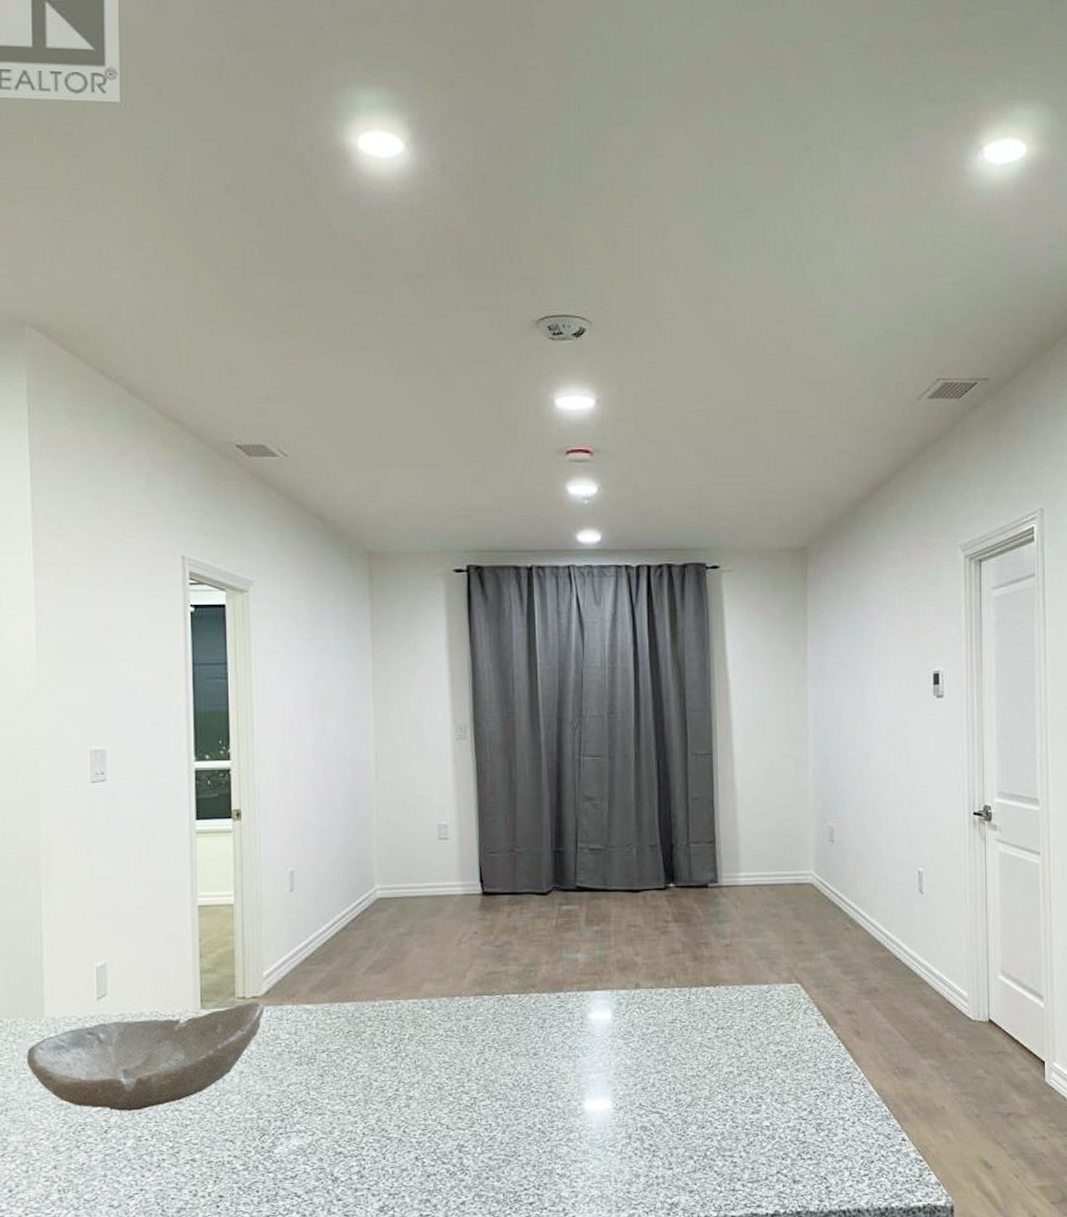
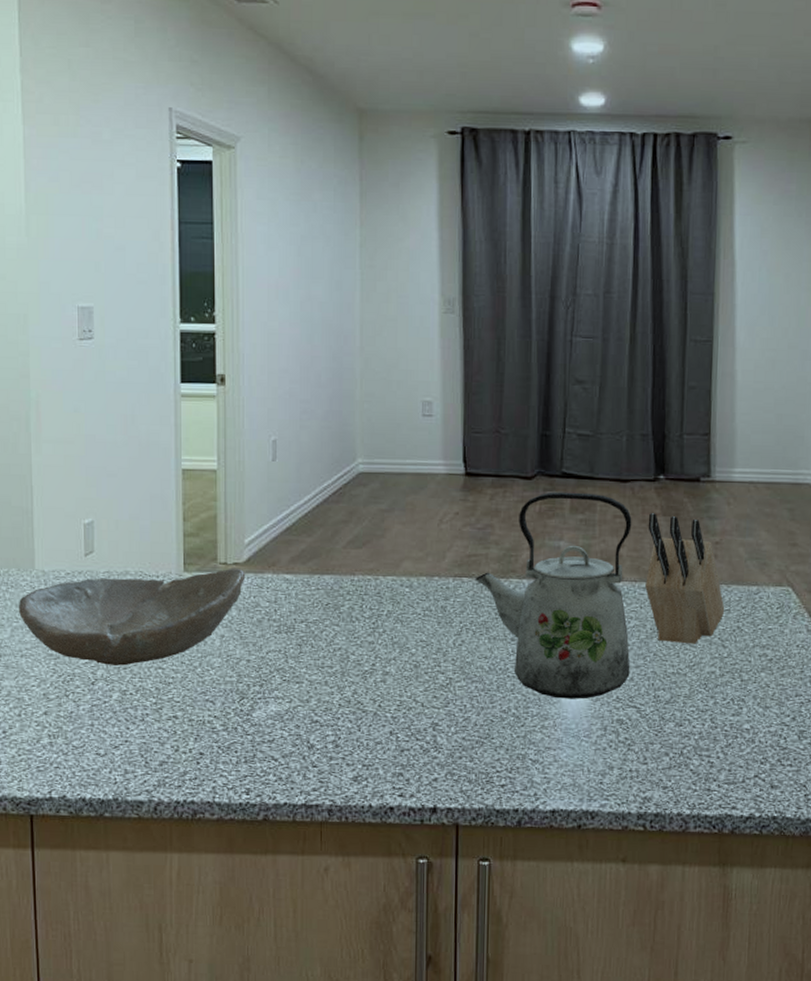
kettle: none [495,904,651,1110] -> present [475,492,632,699]
knife block: none [661,920,739,1046] -> present [645,513,725,644]

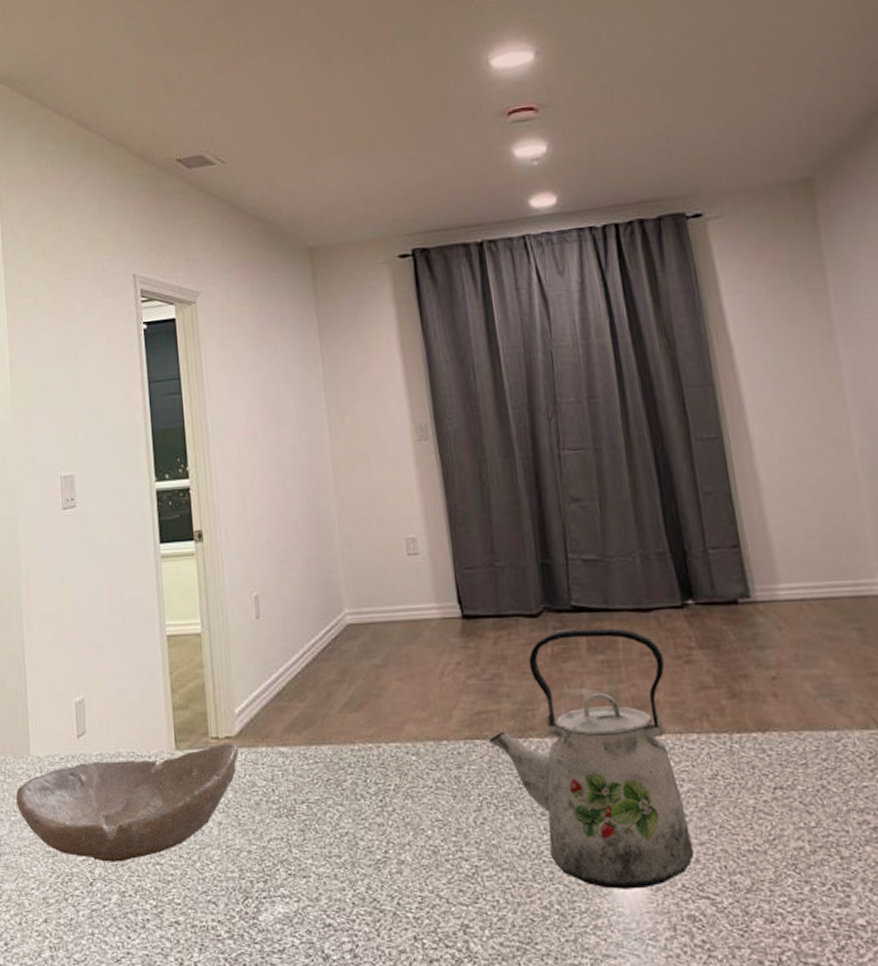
knife block: present [645,513,725,644] -> none [682,647,801,811]

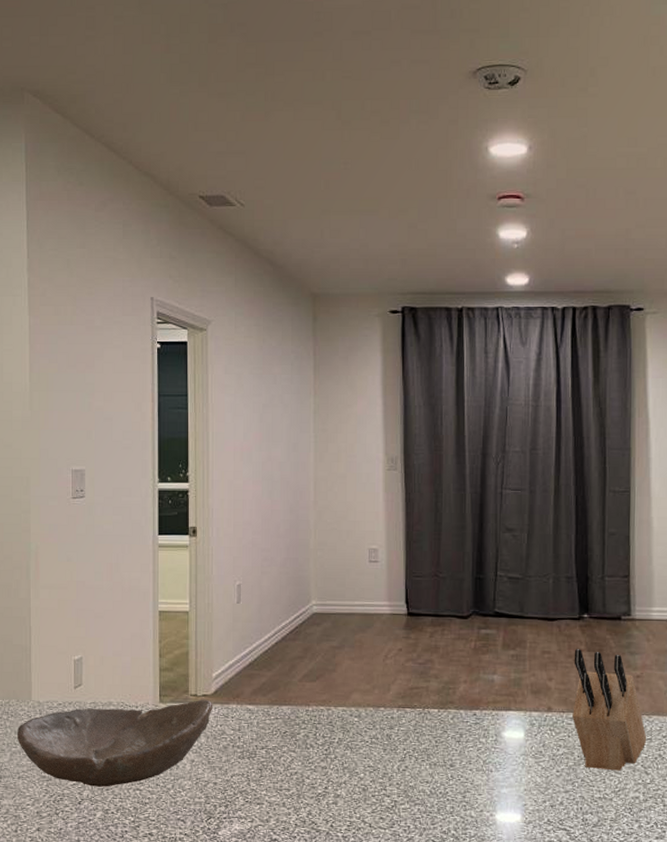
kettle: present [489,628,694,889] -> none [417,630,560,822]
knife block: none [682,647,801,811] -> present [572,649,647,771]

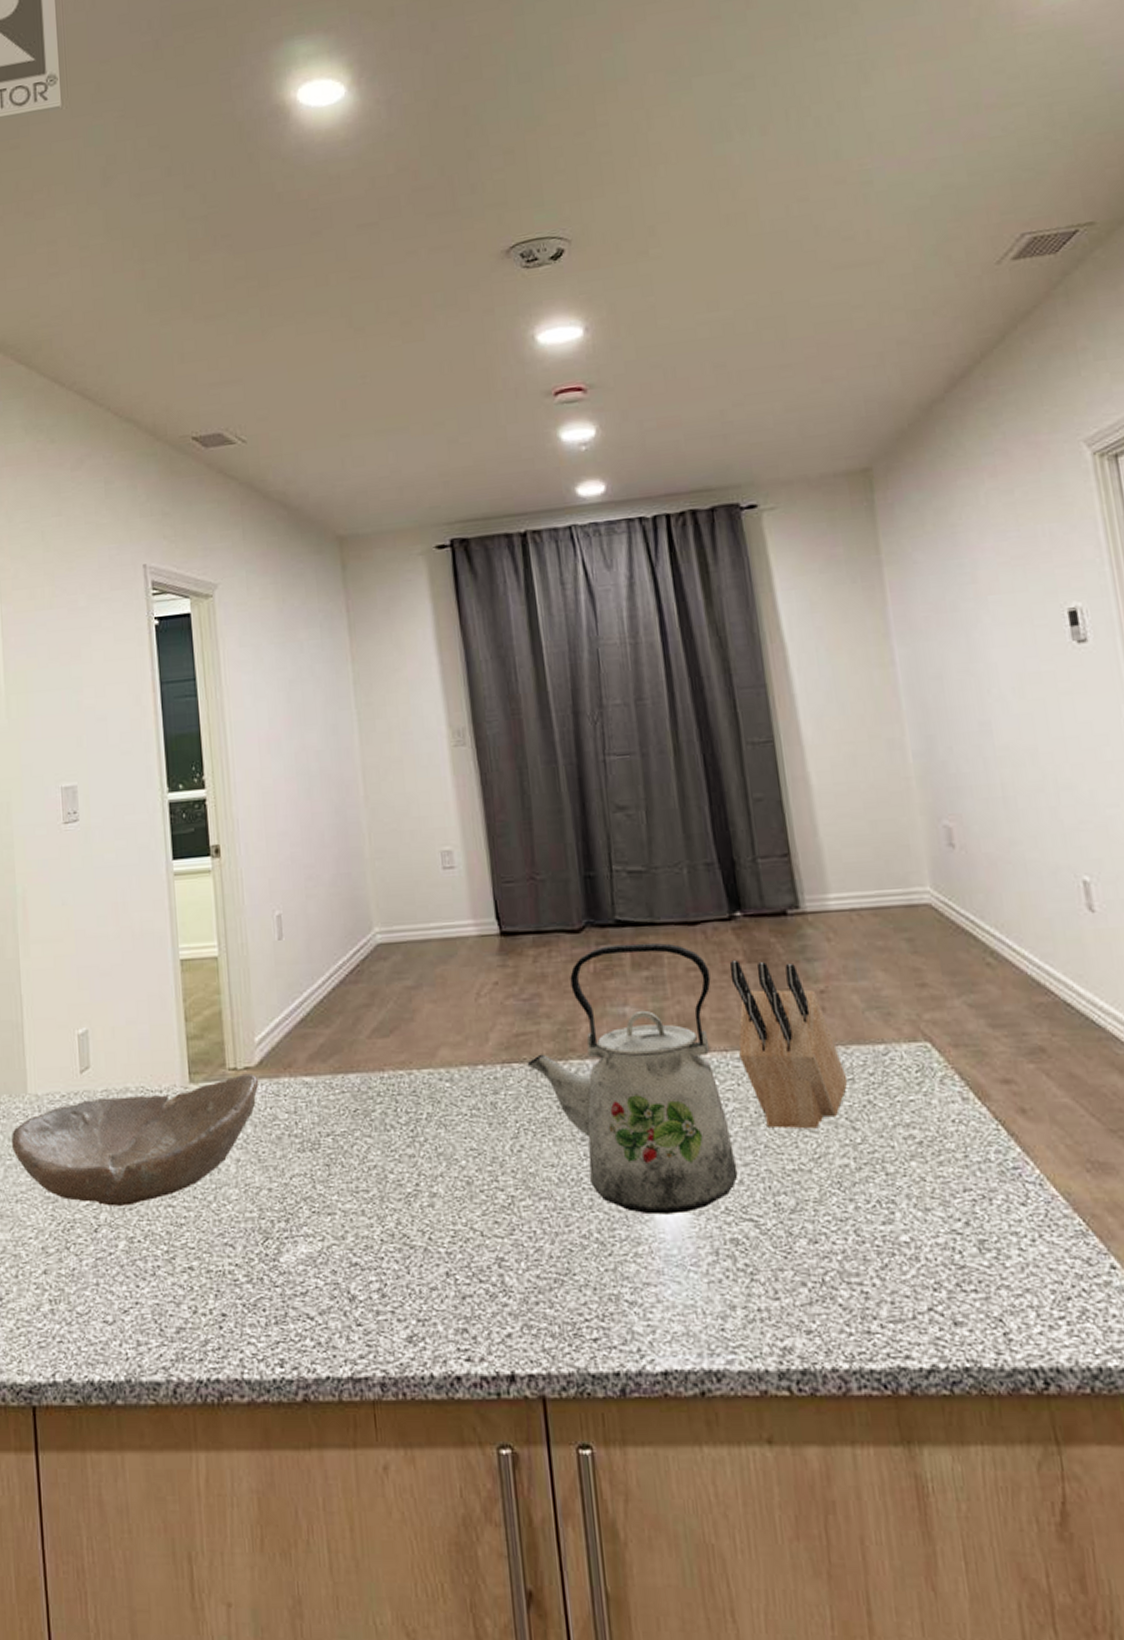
kettle: none [417,630,560,822] -> present [527,942,738,1215]

